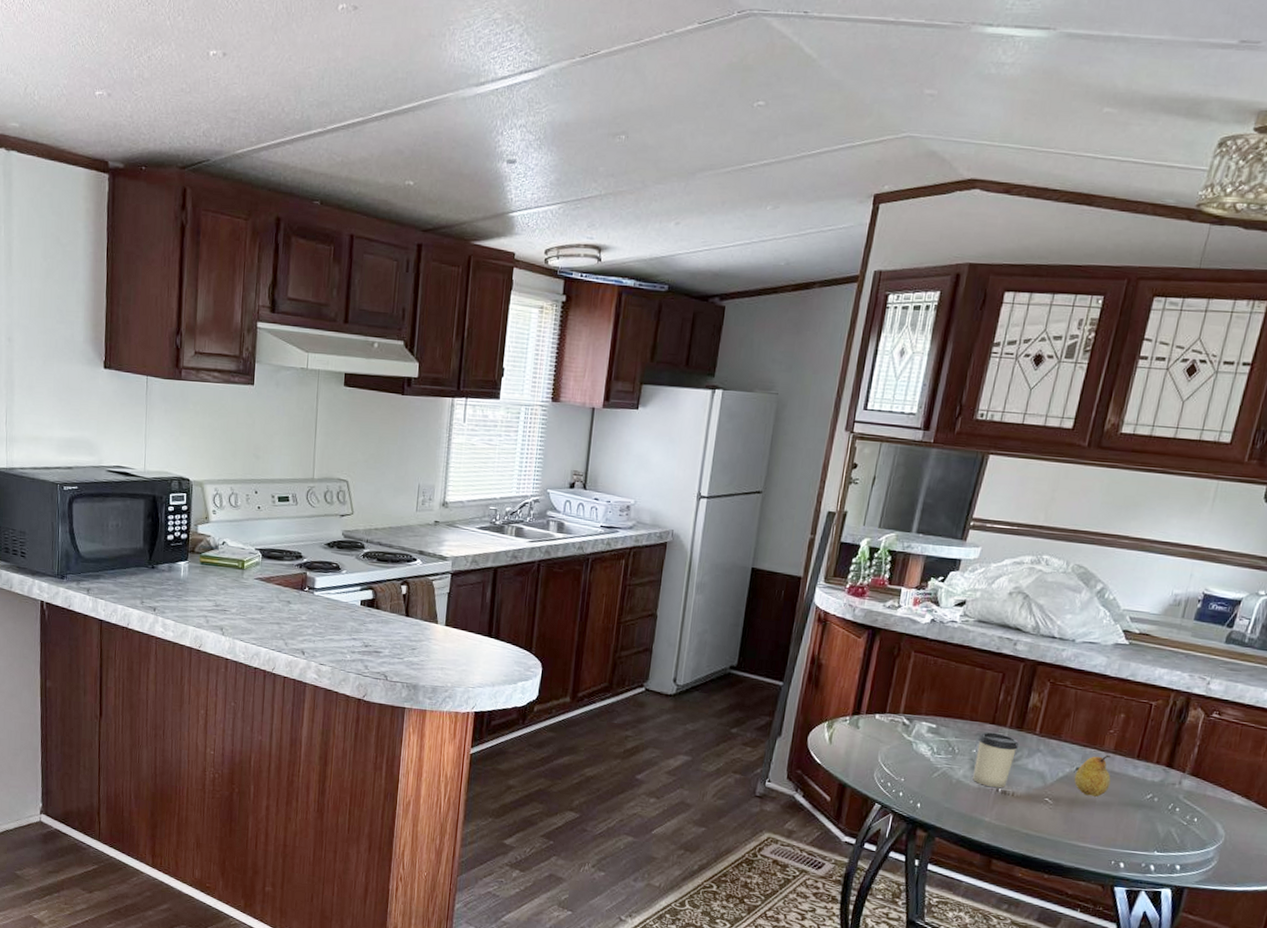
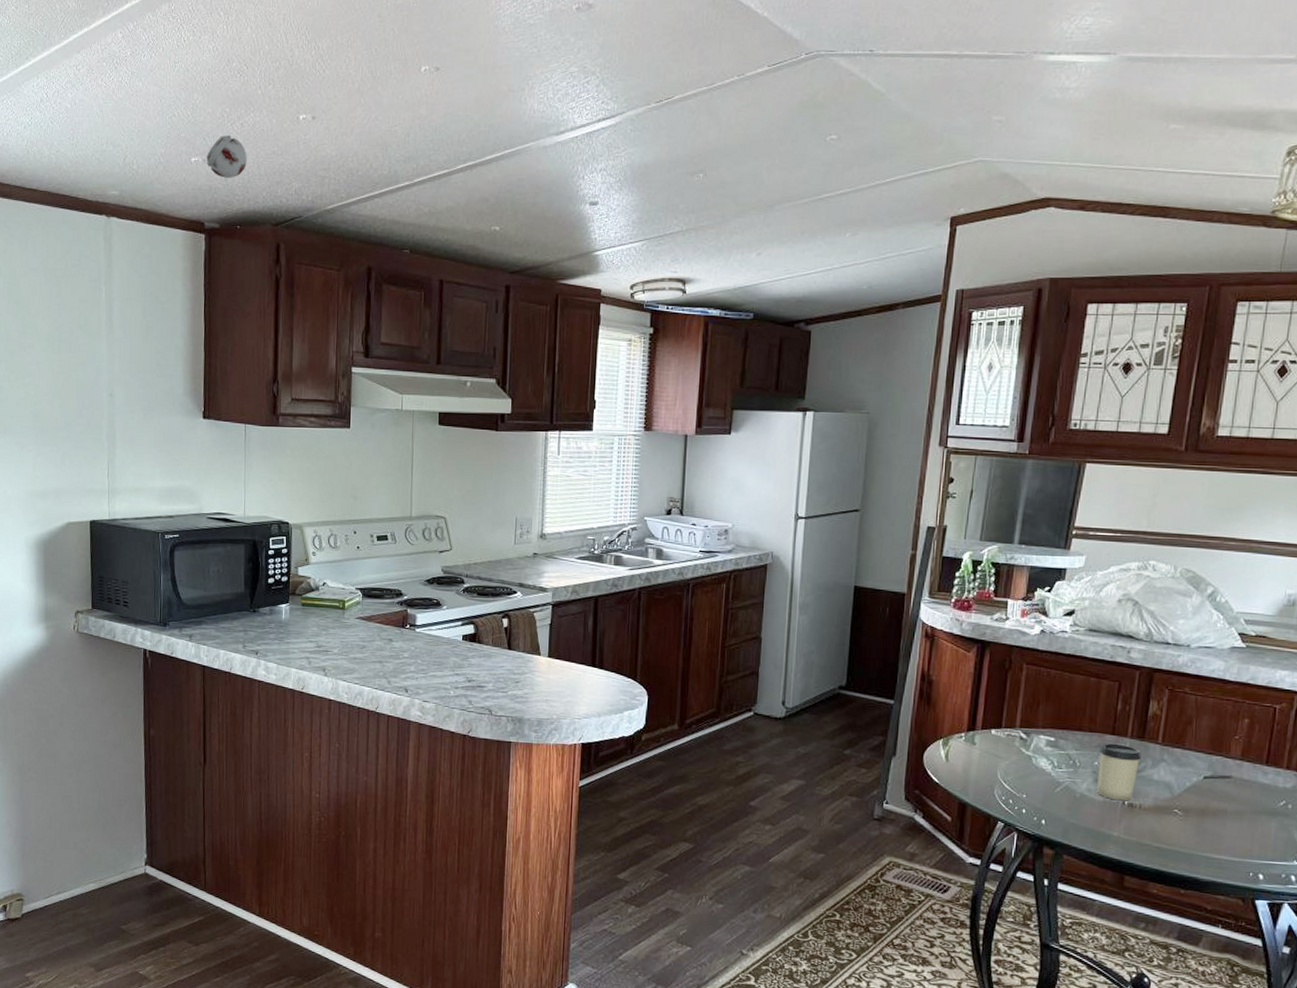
smoke detector: none [111,68,154,115] -> present [206,134,247,178]
fruit: present [1074,754,1111,797] -> none [1202,762,1241,806]

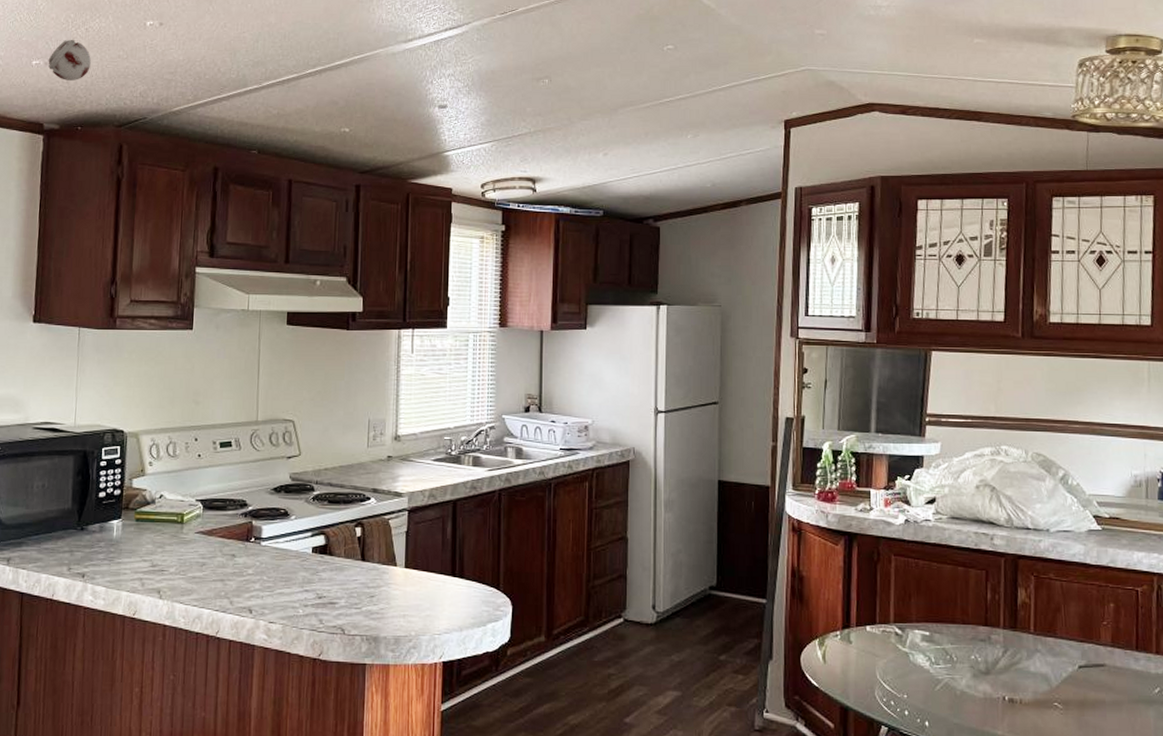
cup: present [1097,743,1141,801] -> none [973,635,1016,697]

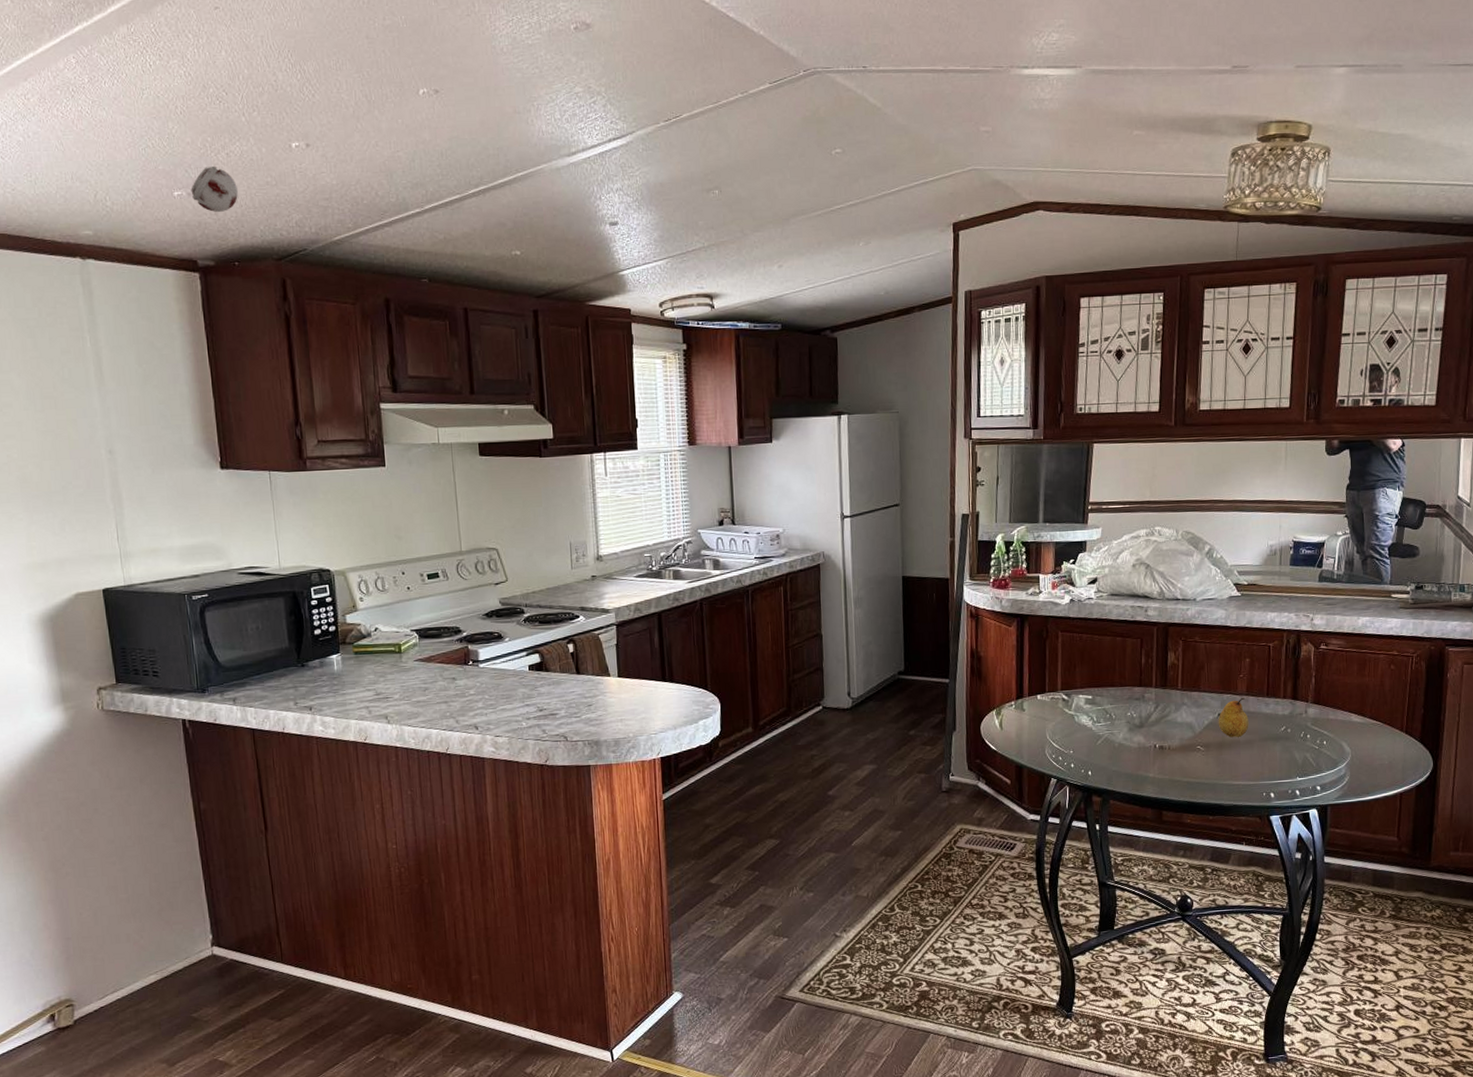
fruit: none [1078,649,1116,696] -> present [1218,697,1249,738]

